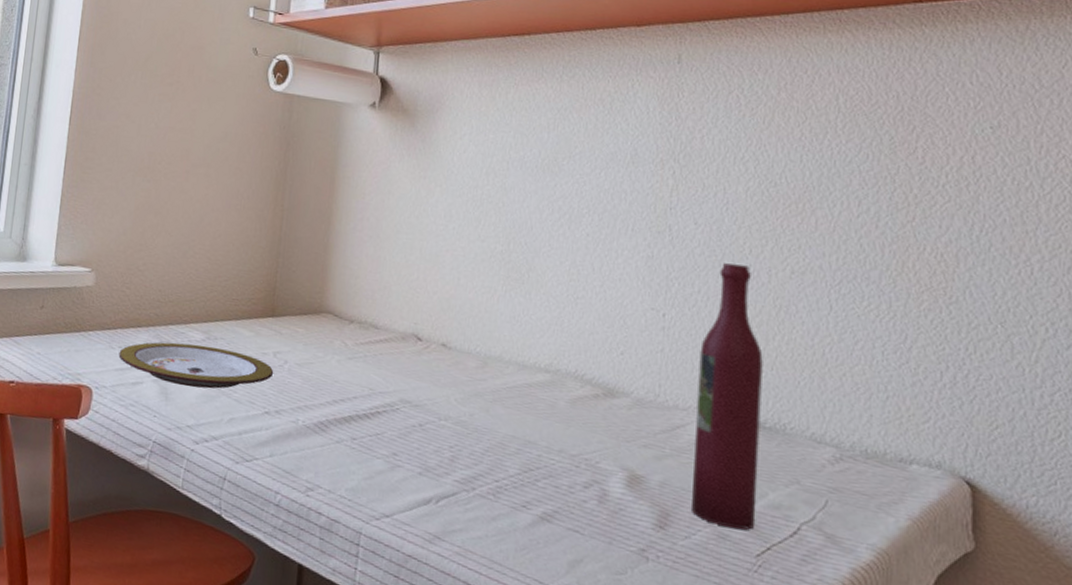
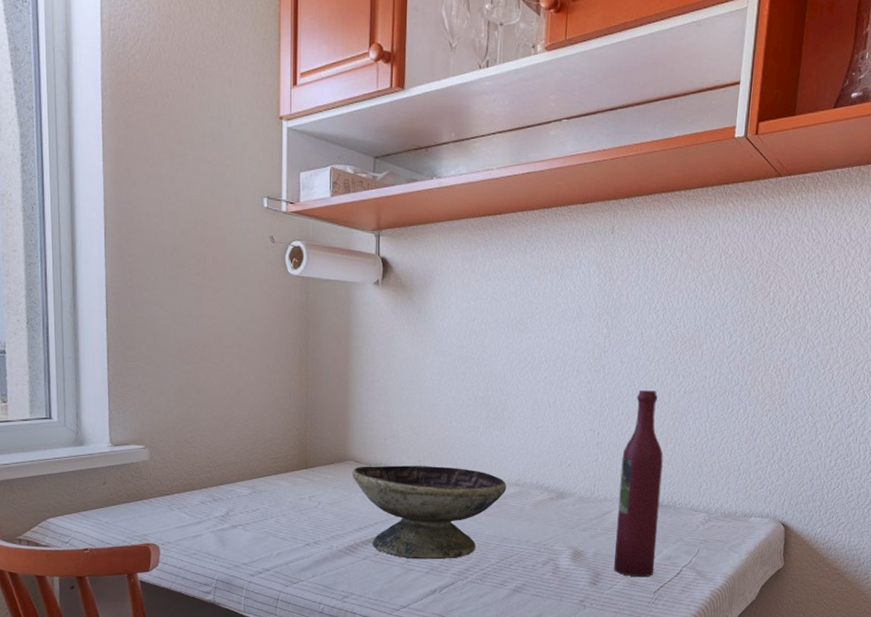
plate: present [118,342,274,389] -> none [178,498,311,532]
decorative bowl: none [328,322,533,460] -> present [352,465,507,560]

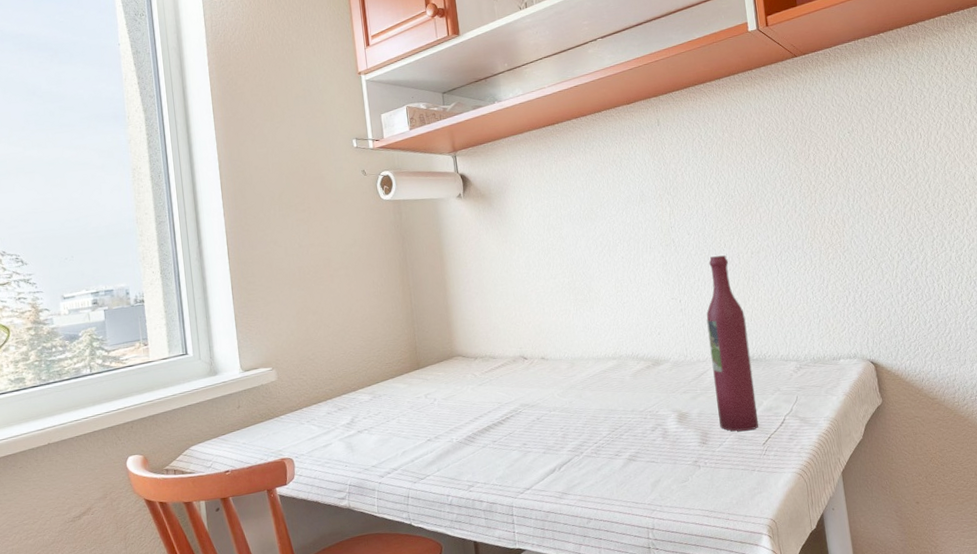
decorative bowl: present [352,465,507,560] -> none [460,349,605,442]

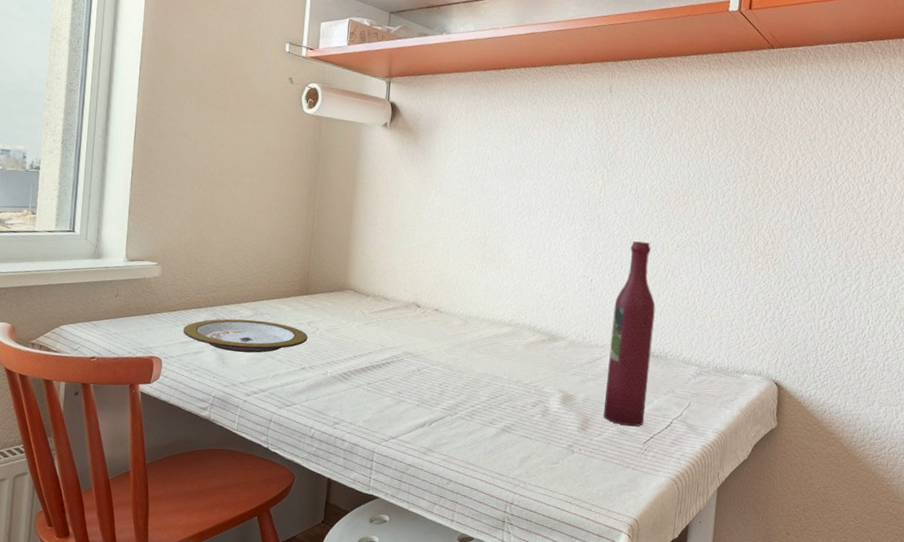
plate: none [308,401,428,438] -> present [183,318,308,353]

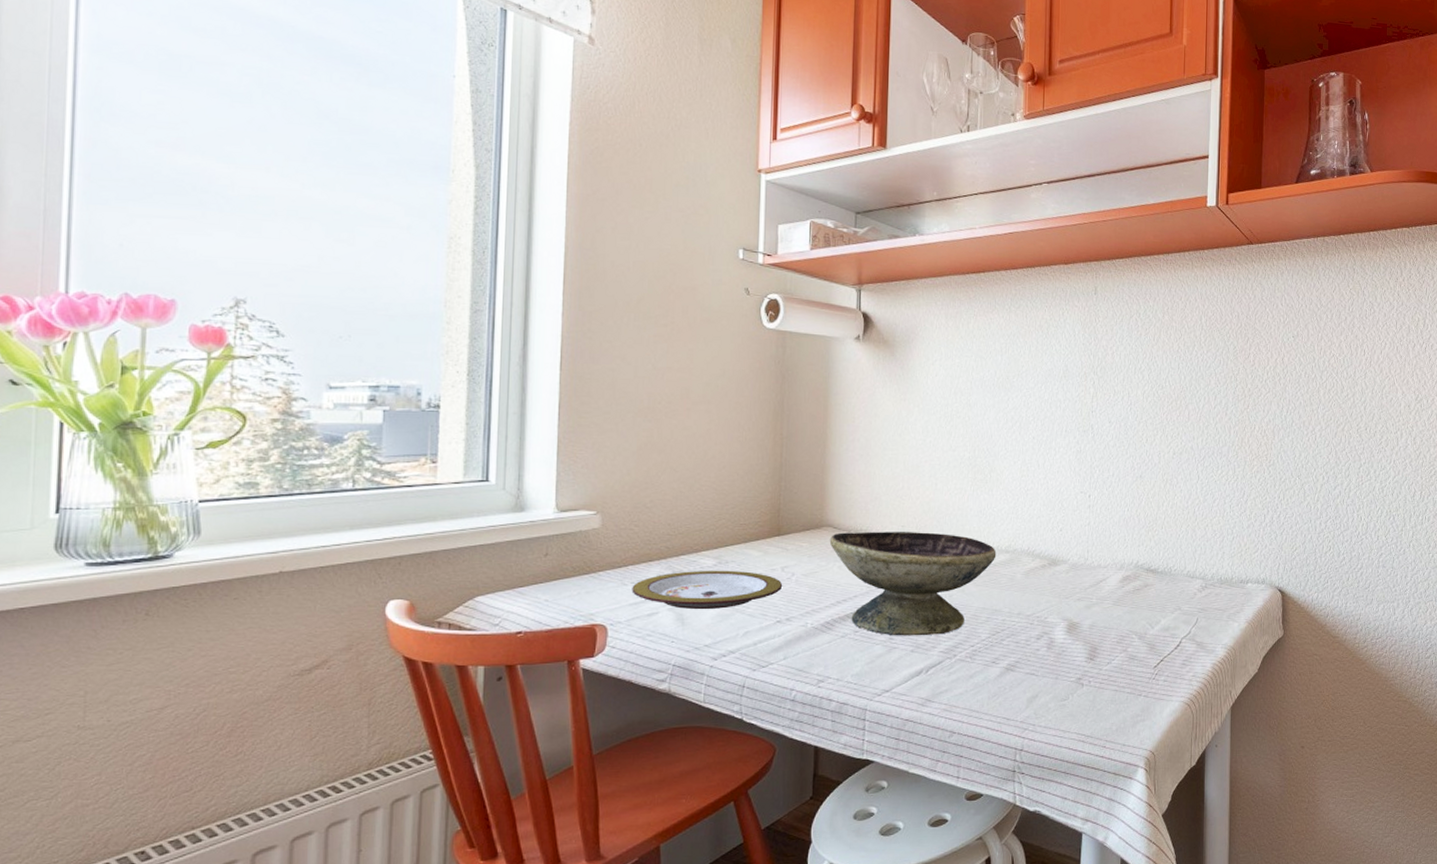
decorative bowl: none [350,296,500,394] -> present [829,531,997,636]
wine bottle: present [604,241,655,427] -> none [1112,451,1156,651]

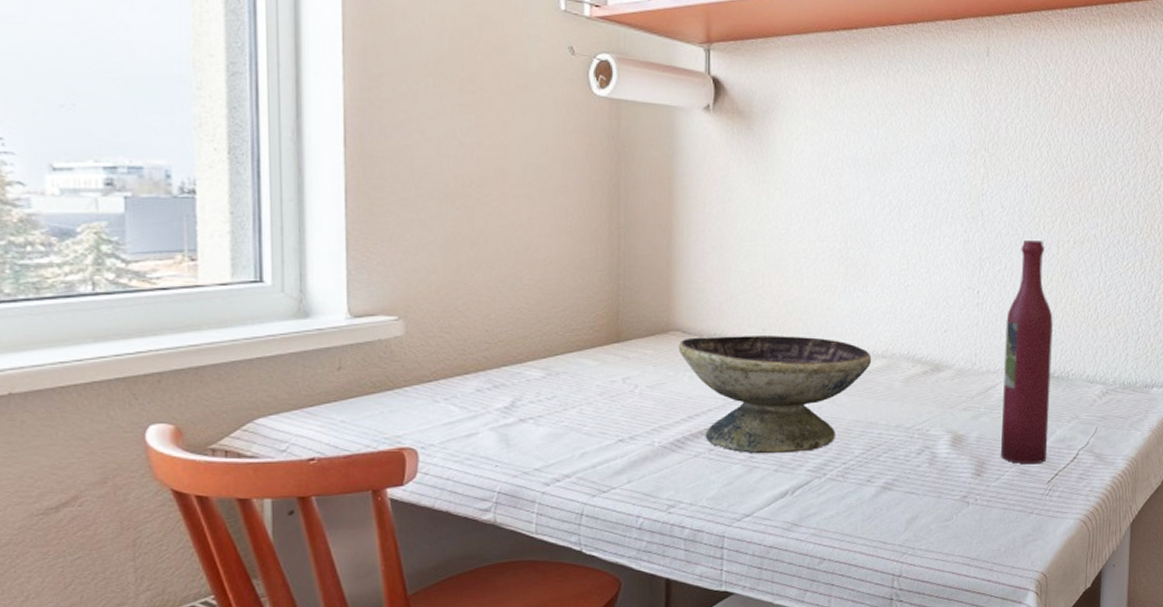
plate: present [632,570,783,609] -> none [445,382,625,428]
wine bottle: none [1112,451,1156,651] -> present [1001,240,1053,465]

